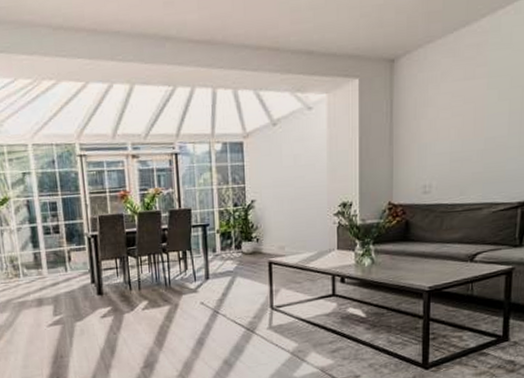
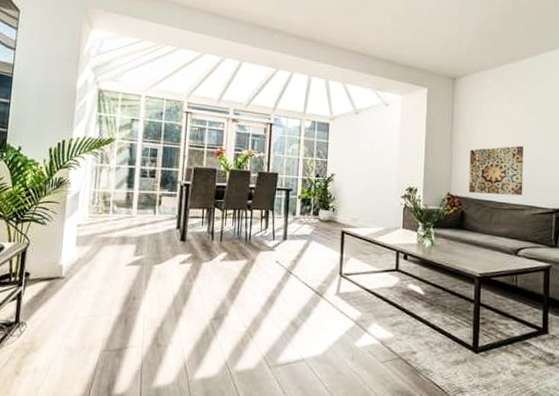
wall art: none [414,132,482,198] -> present [468,145,524,196]

